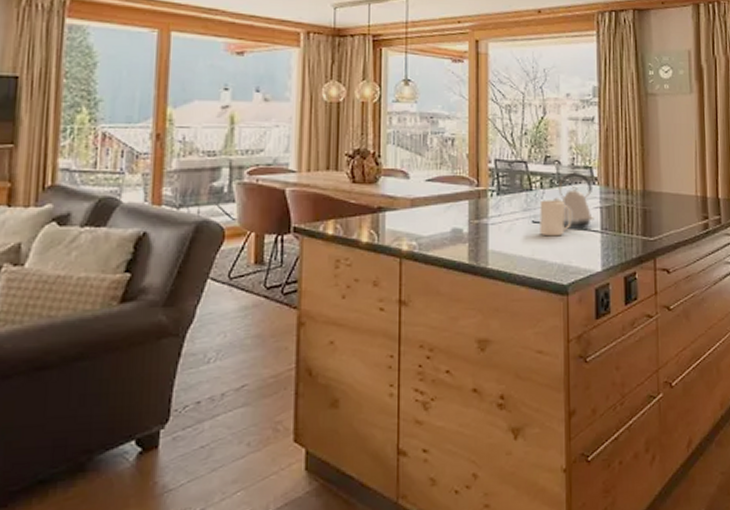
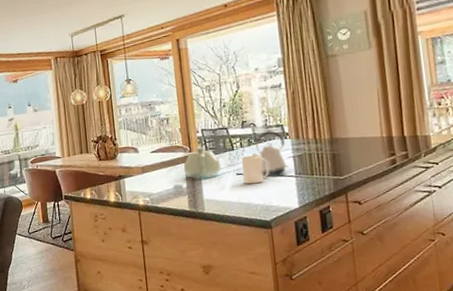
teapot: none [467,180,515,224] -> present [183,146,222,180]

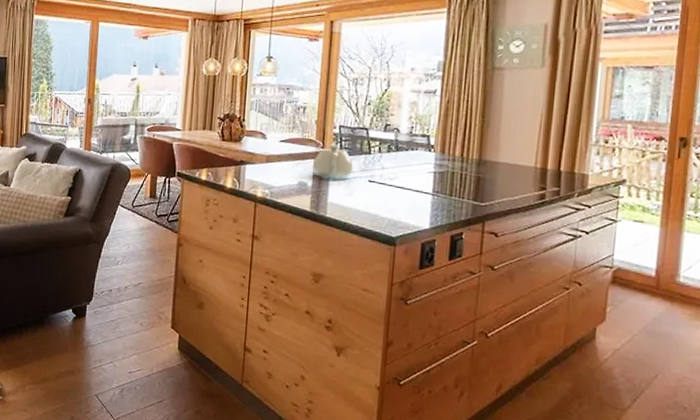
mug: present [241,154,270,185] -> none [374,162,406,195]
kettle: present [251,131,289,177] -> none [389,139,428,190]

